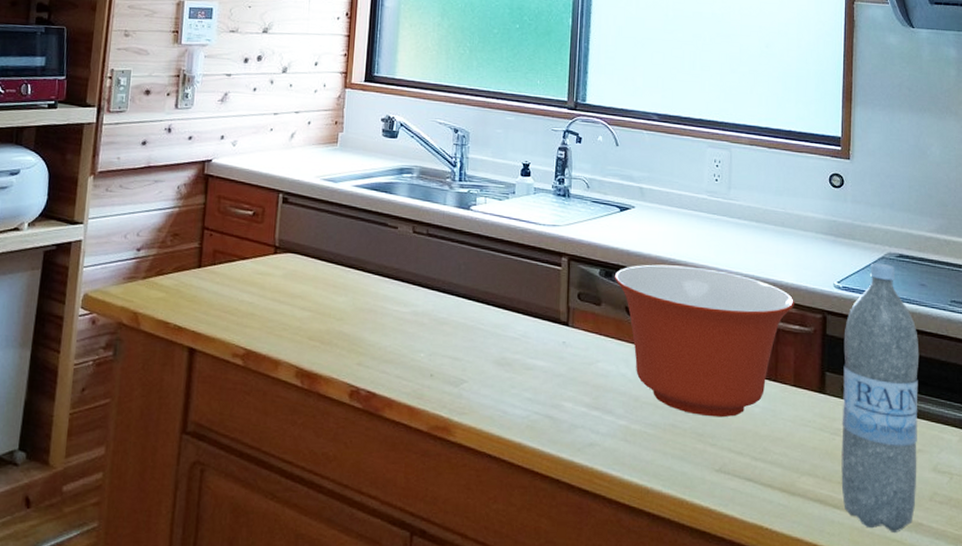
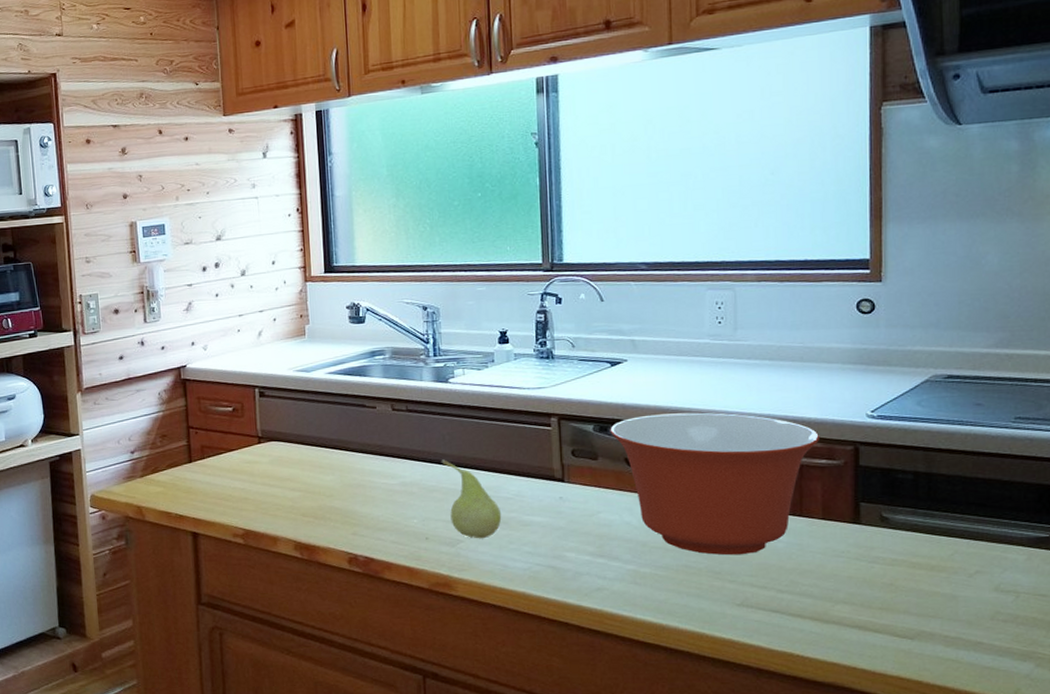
fruit: none [454,290,507,381] -> present [441,459,502,539]
water bottle: present [841,262,920,533] -> none [880,386,976,652]

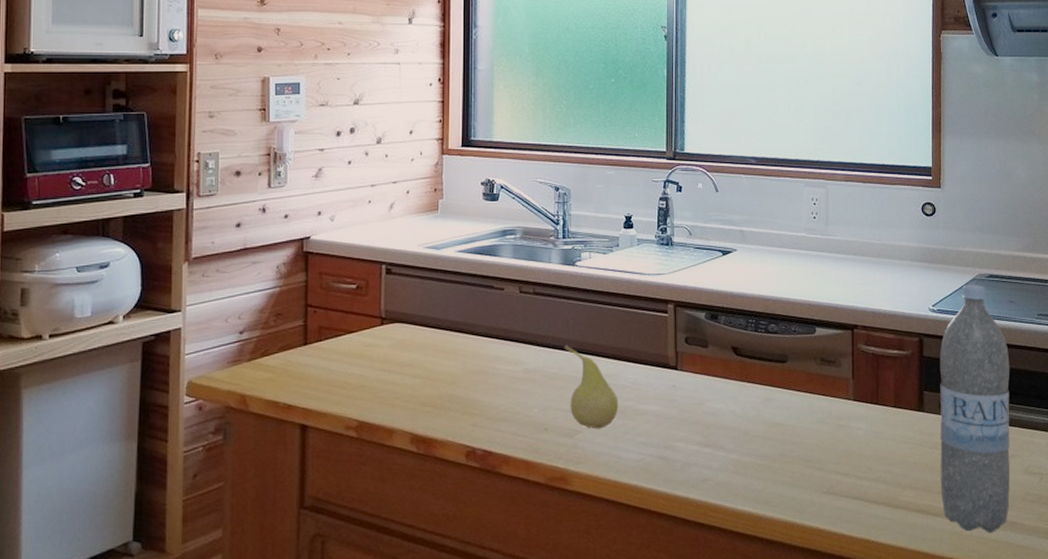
mixing bowl: present [610,412,821,556] -> none [720,303,893,443]
water bottle: none [880,386,976,652] -> present [939,284,1011,533]

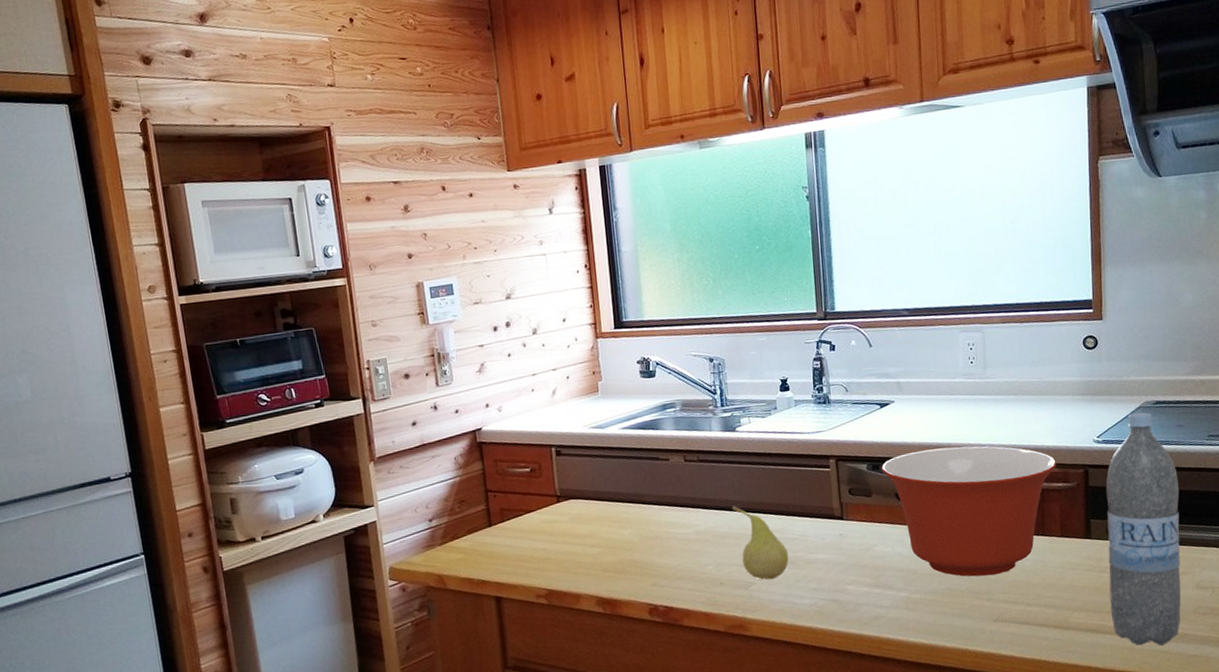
mixing bowl: none [720,303,893,443] -> present [881,446,1057,577]

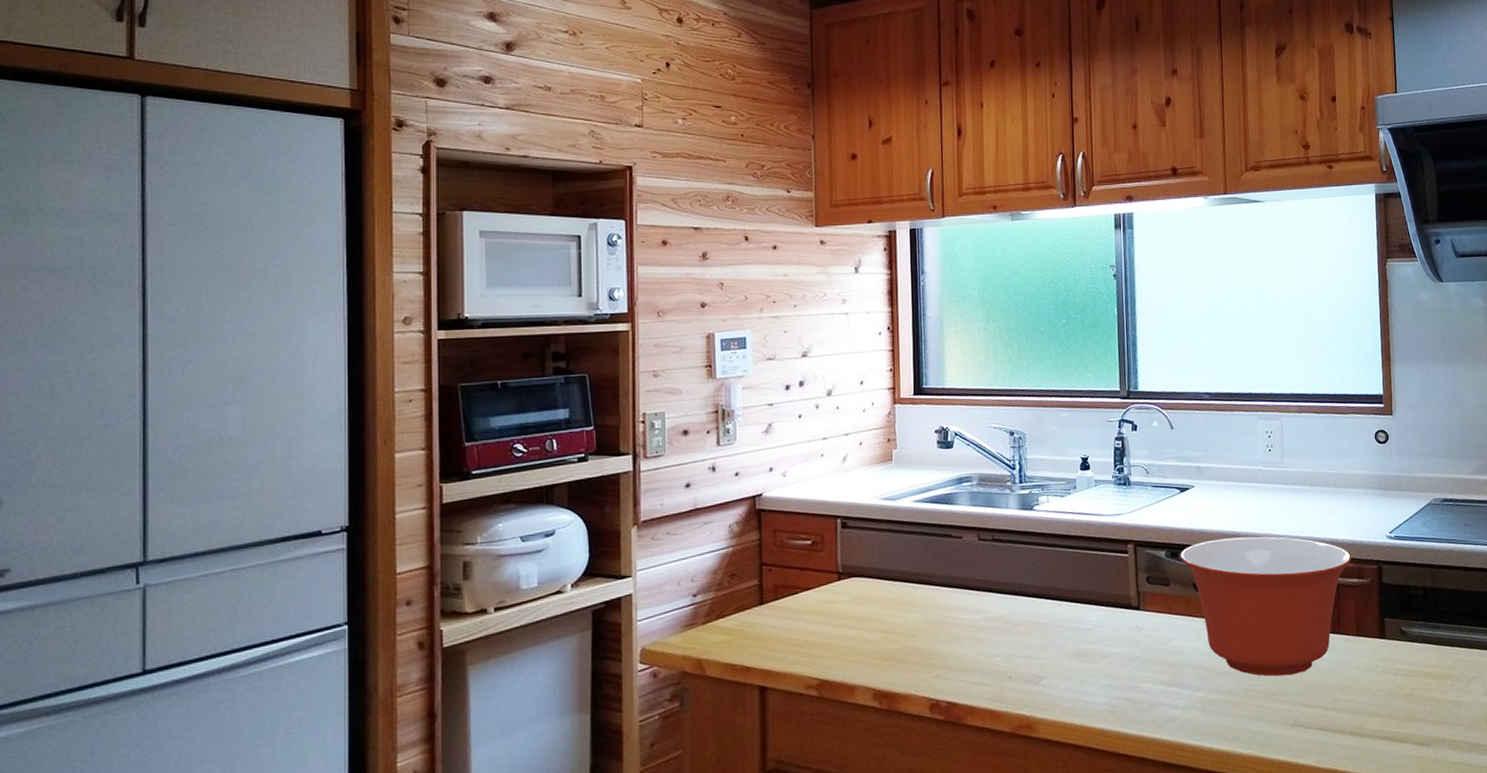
fruit: present [732,506,789,580] -> none [1025,591,1083,675]
water bottle: present [1106,412,1181,646] -> none [1398,509,1473,756]

